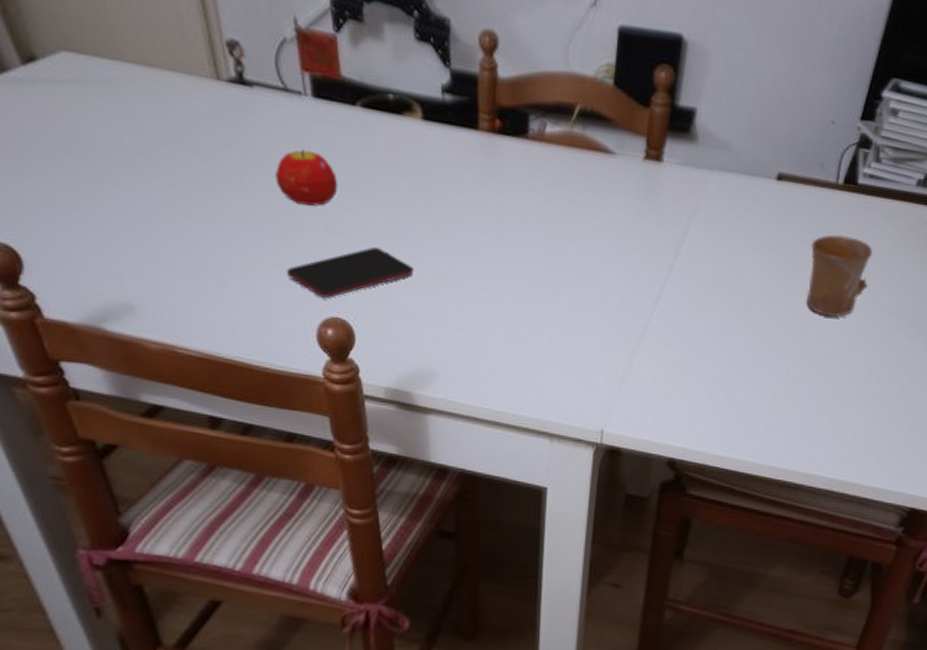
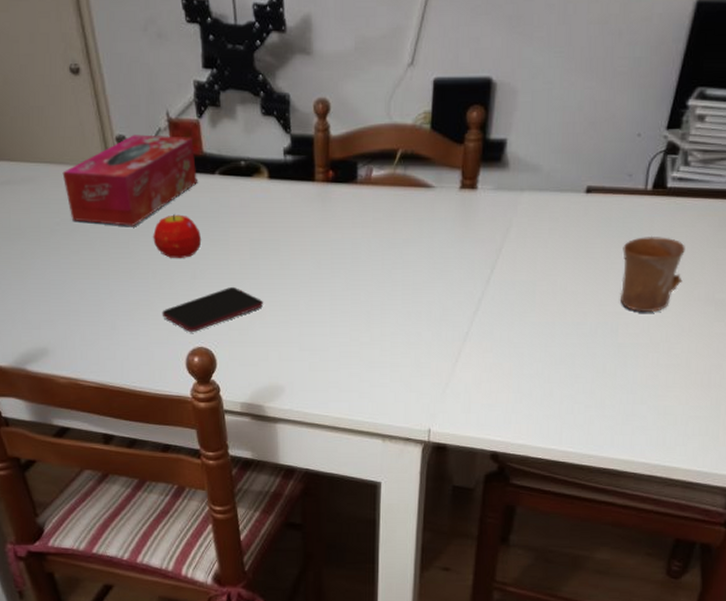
tissue box: none [153,41,333,159] -> present [62,134,197,226]

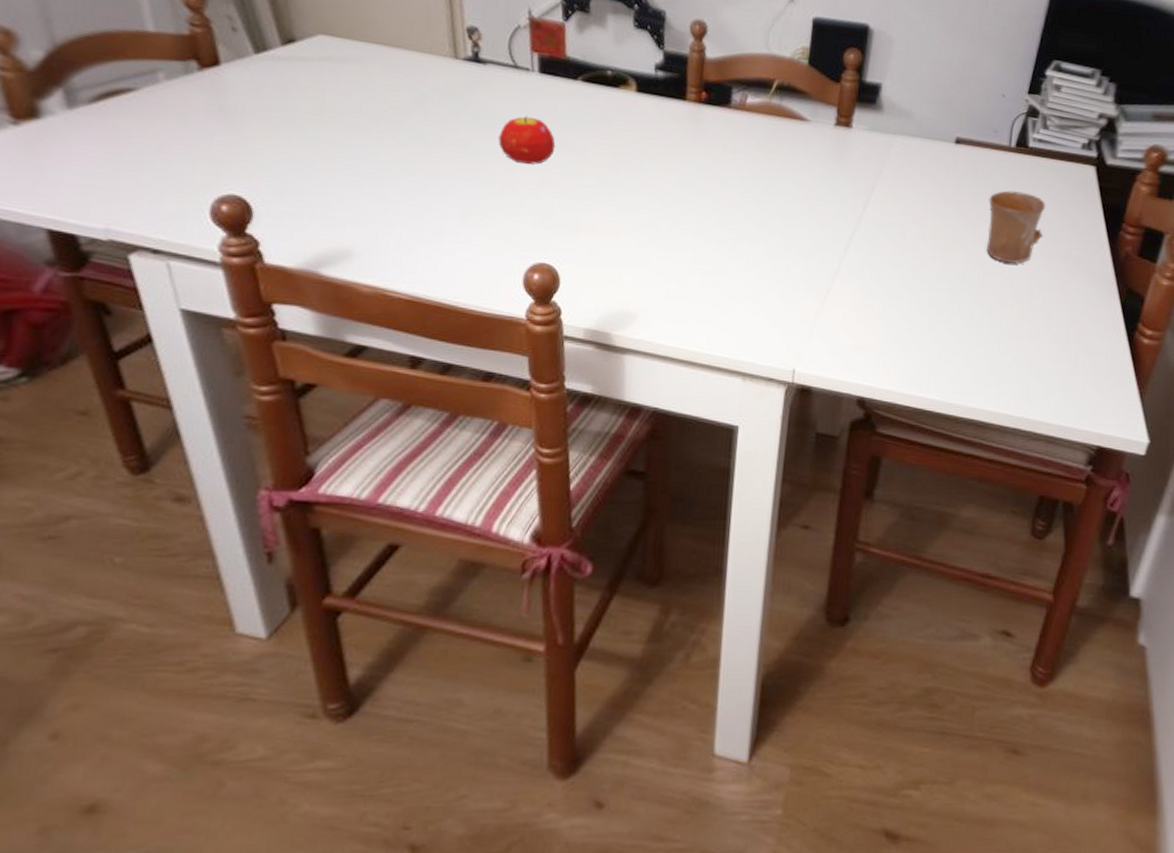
tissue box: present [62,134,197,226] -> none [396,28,557,124]
smartphone: present [162,286,263,332] -> none [500,199,620,246]

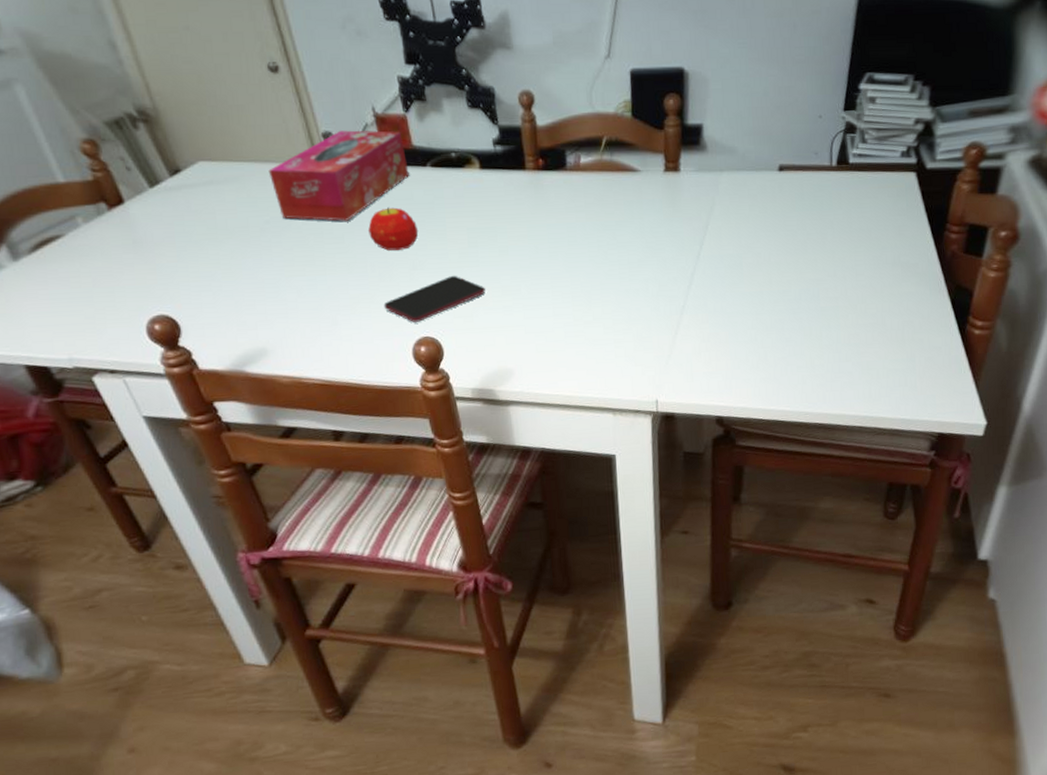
tissue box: none [396,28,557,124] -> present [268,130,409,221]
smartphone: none [500,199,620,246] -> present [383,275,485,322]
mug: present [986,190,1045,264] -> none [816,207,871,277]

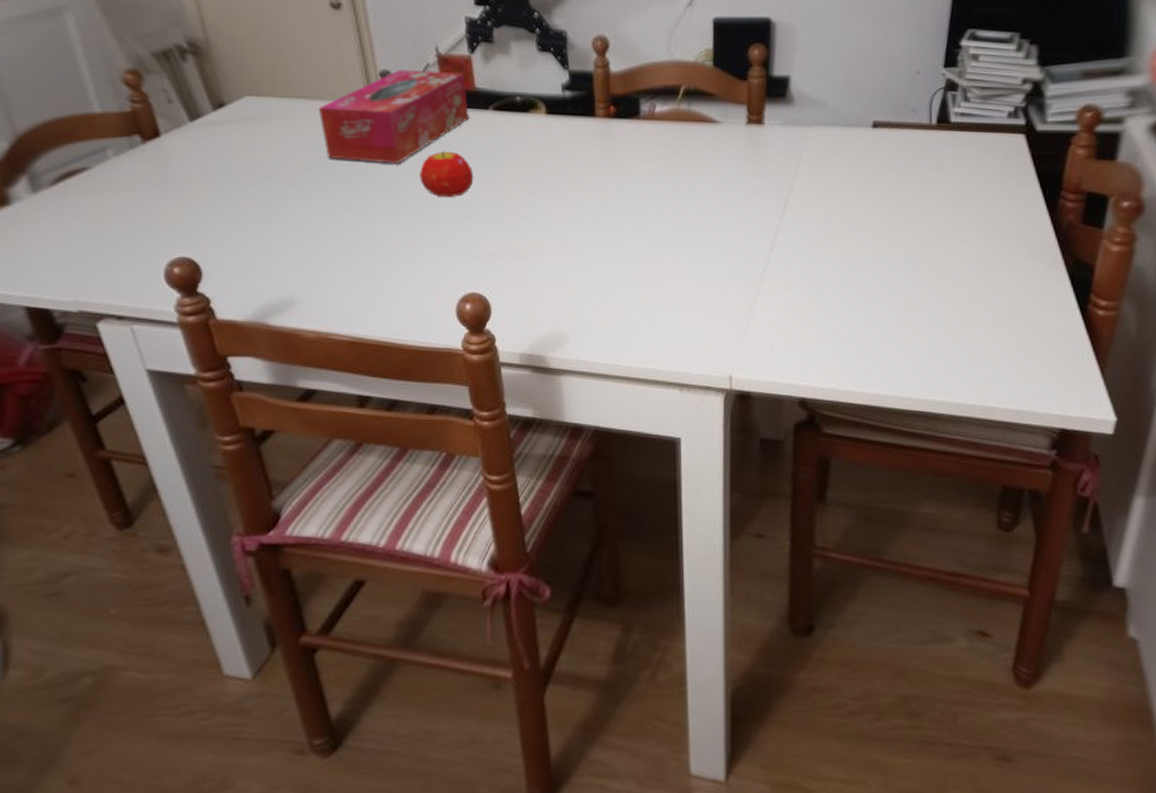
smartphone: present [383,275,485,322] -> none [428,226,543,276]

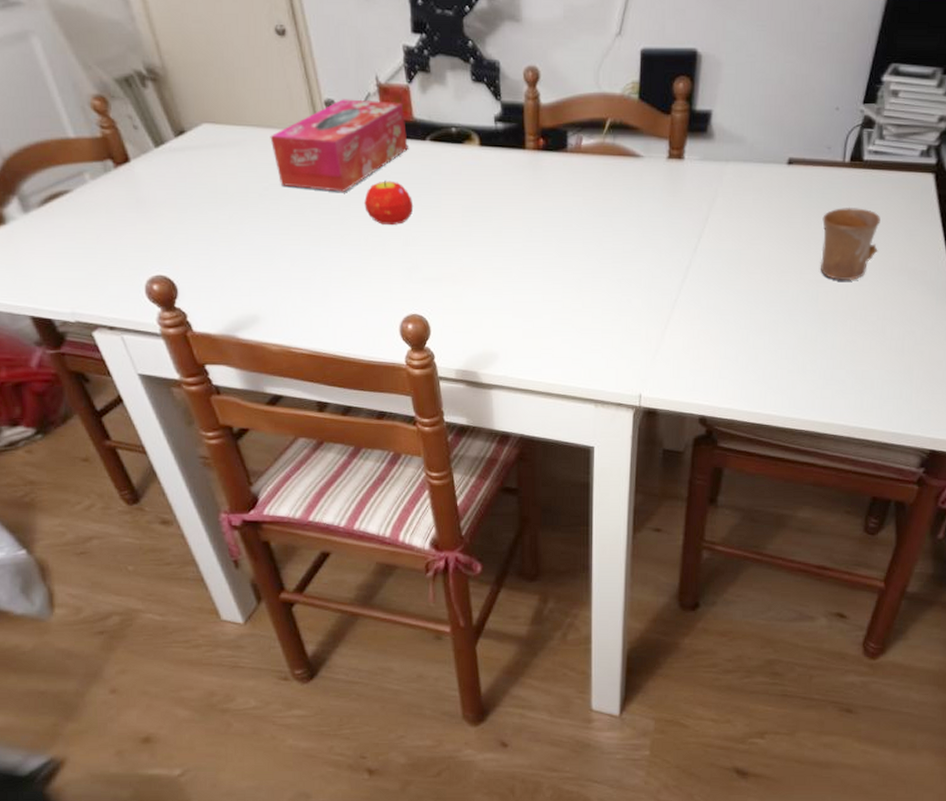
mug: none [914,169,977,245] -> present [820,207,881,280]

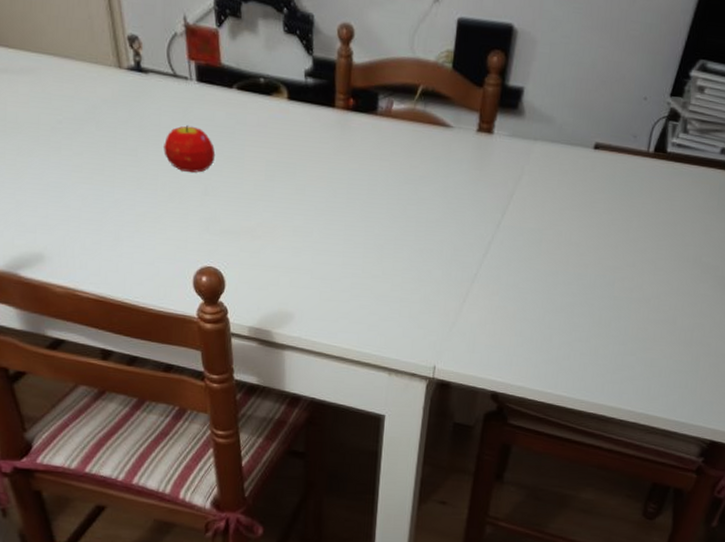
tissue box: present [270,99,408,192] -> none [67,36,214,133]
mug: present [820,207,881,280] -> none [618,196,679,269]

